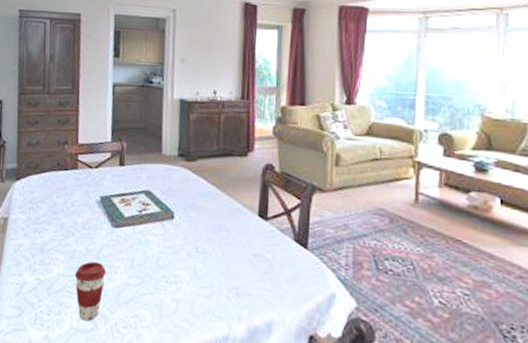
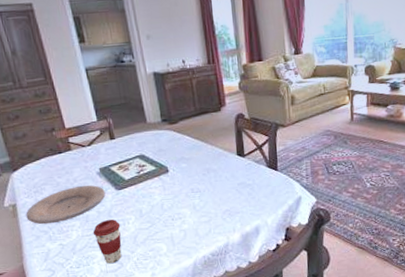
plate: none [13,212,100,251] -> present [26,185,106,225]

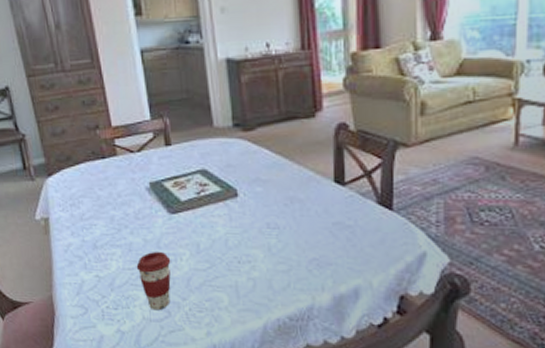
plate: present [26,185,106,225] -> none [59,202,155,248]

